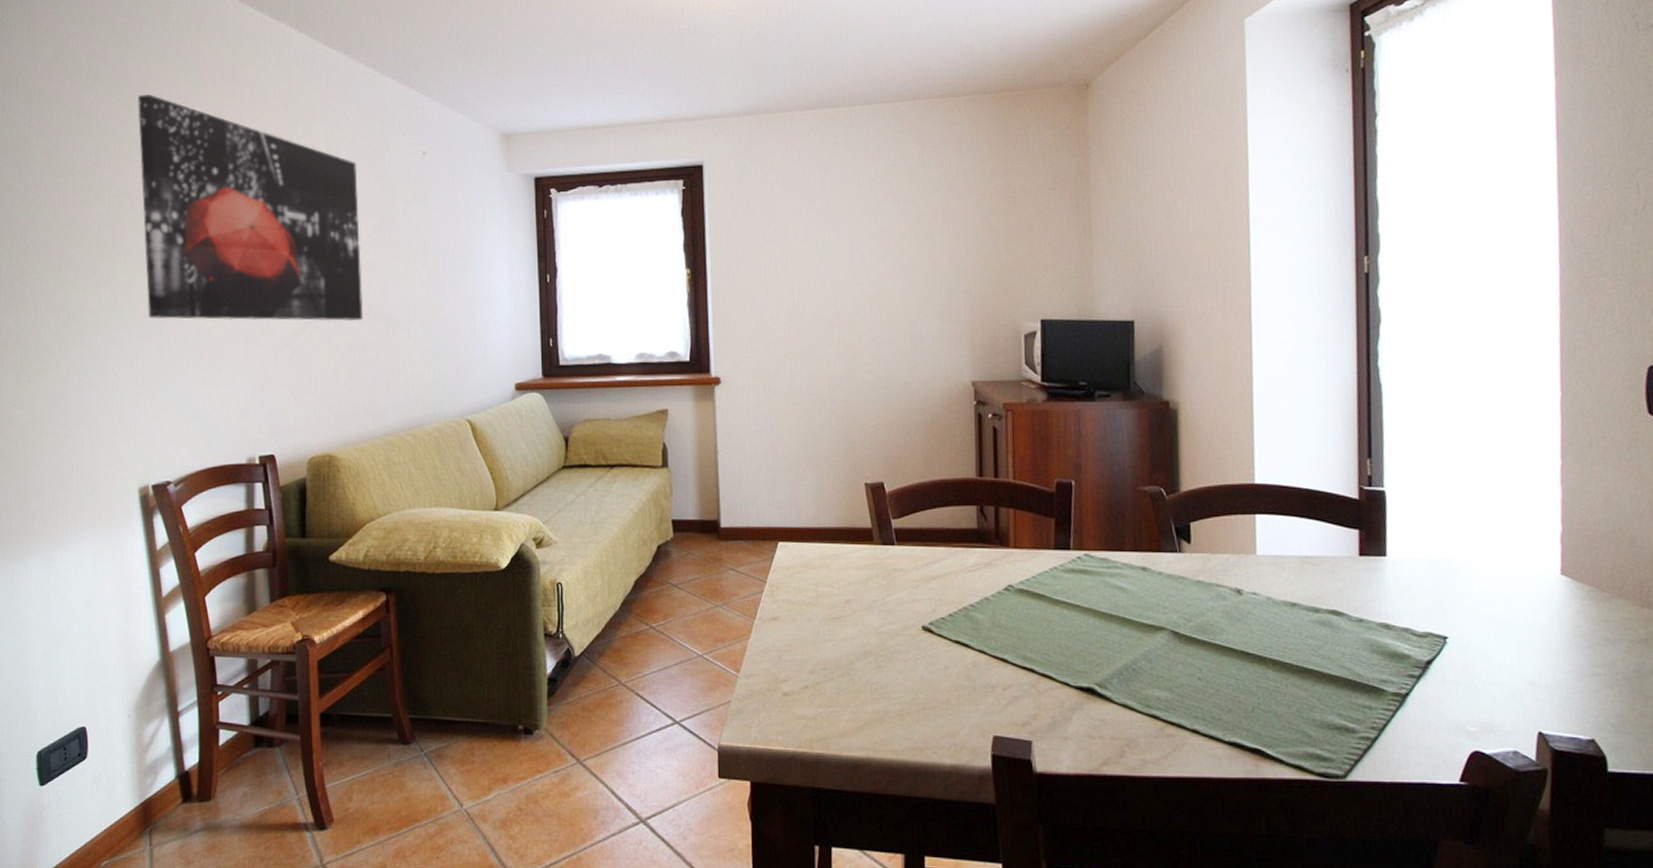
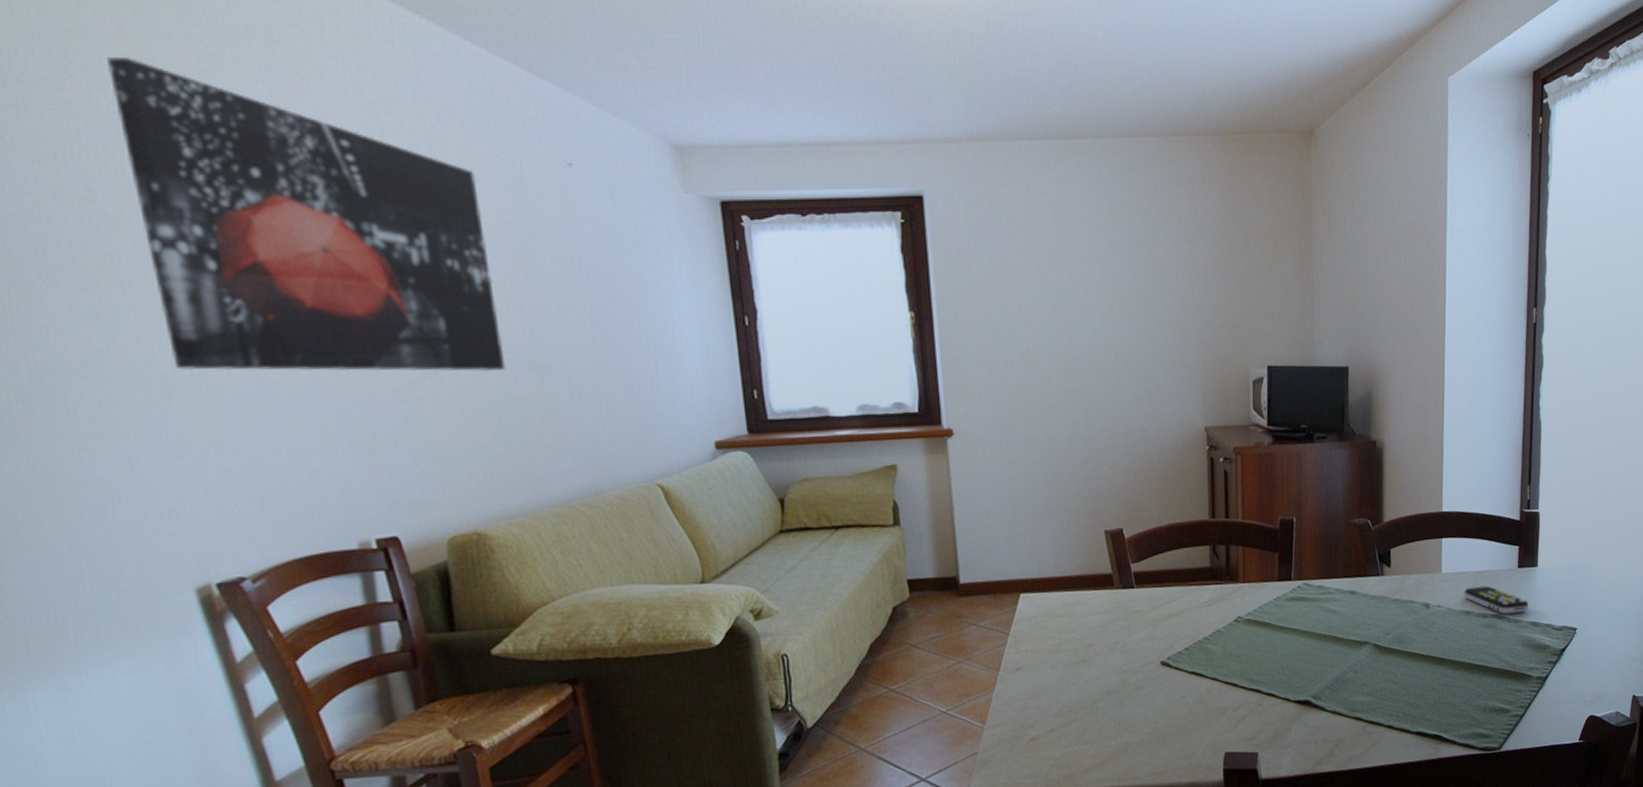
remote control: none [1287,574,1377,611] -> present [1464,585,1529,615]

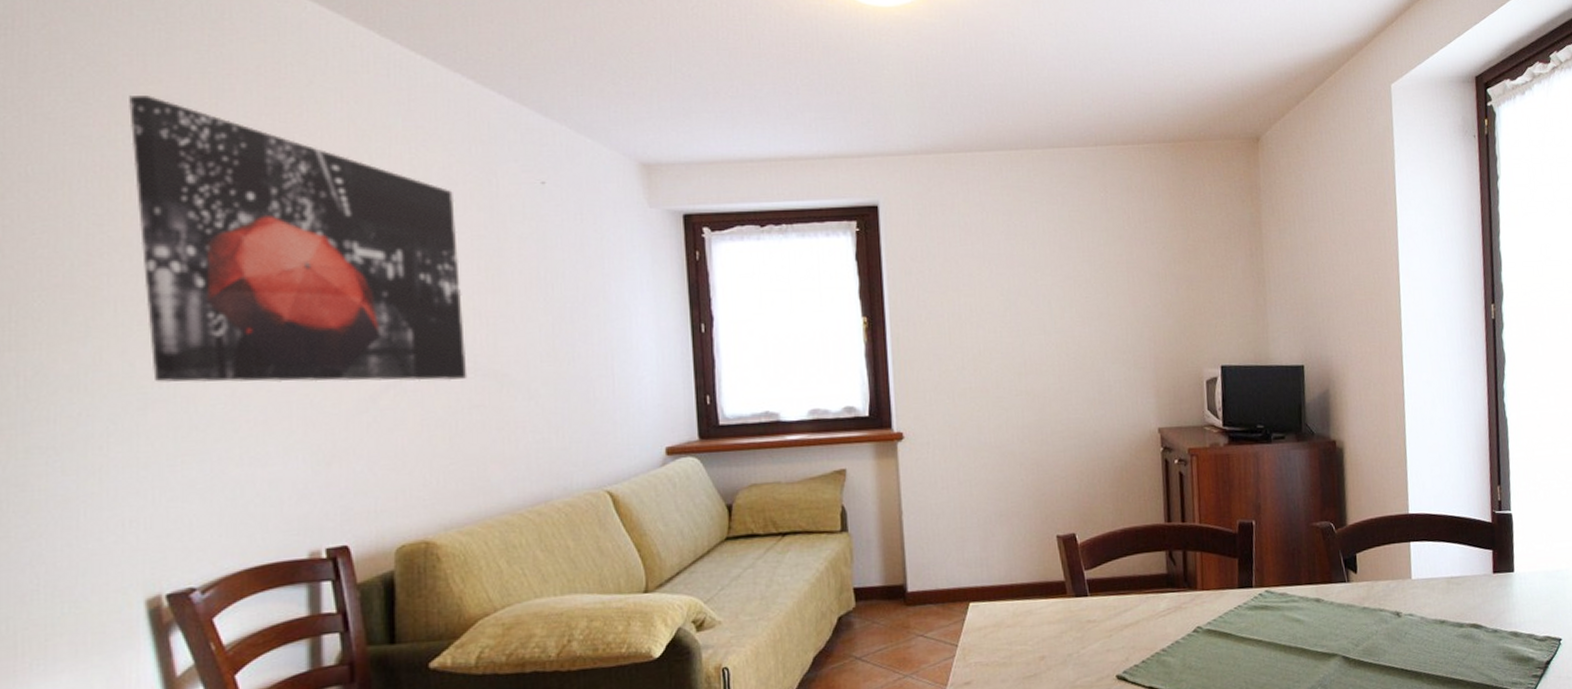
remote control: present [1464,585,1529,615] -> none [1437,592,1507,624]

